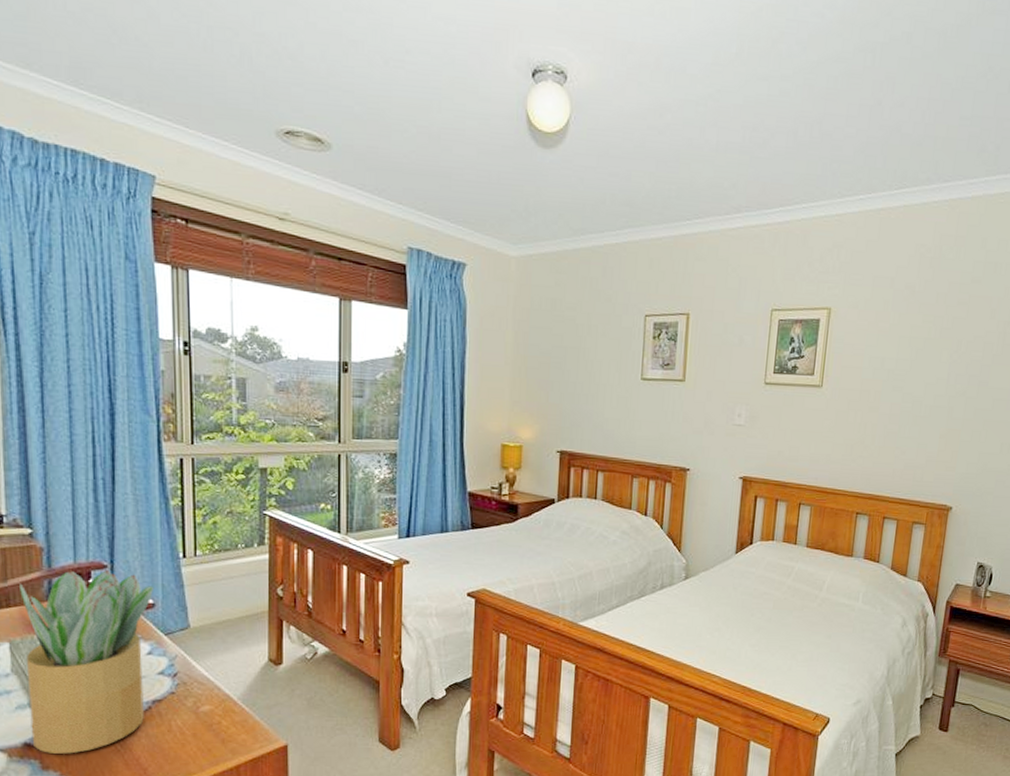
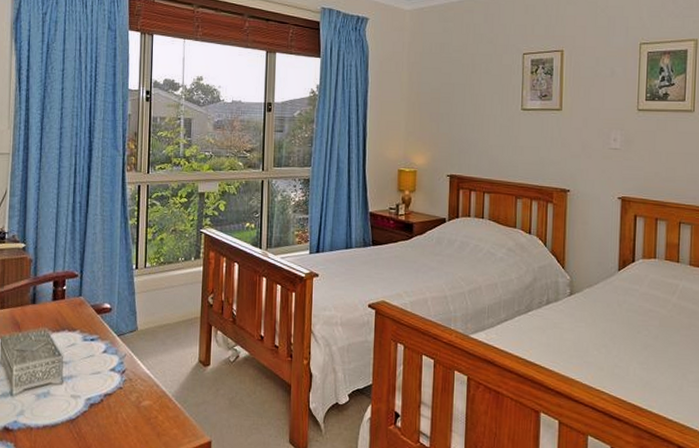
potted plant: present [20,570,155,754] -> none [10,278,112,439]

